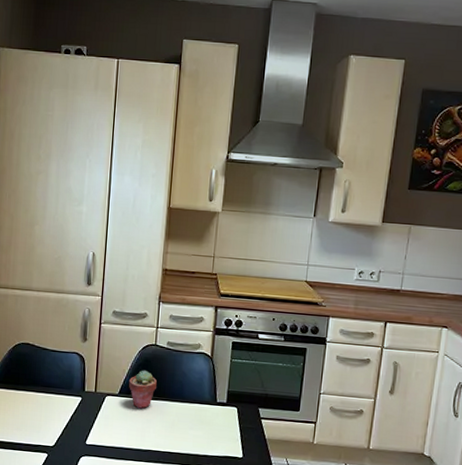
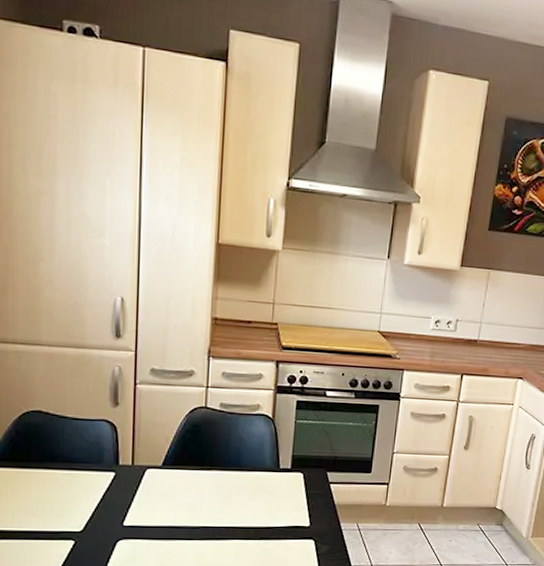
potted succulent: present [128,370,157,409] -> none [173,437,208,481]

